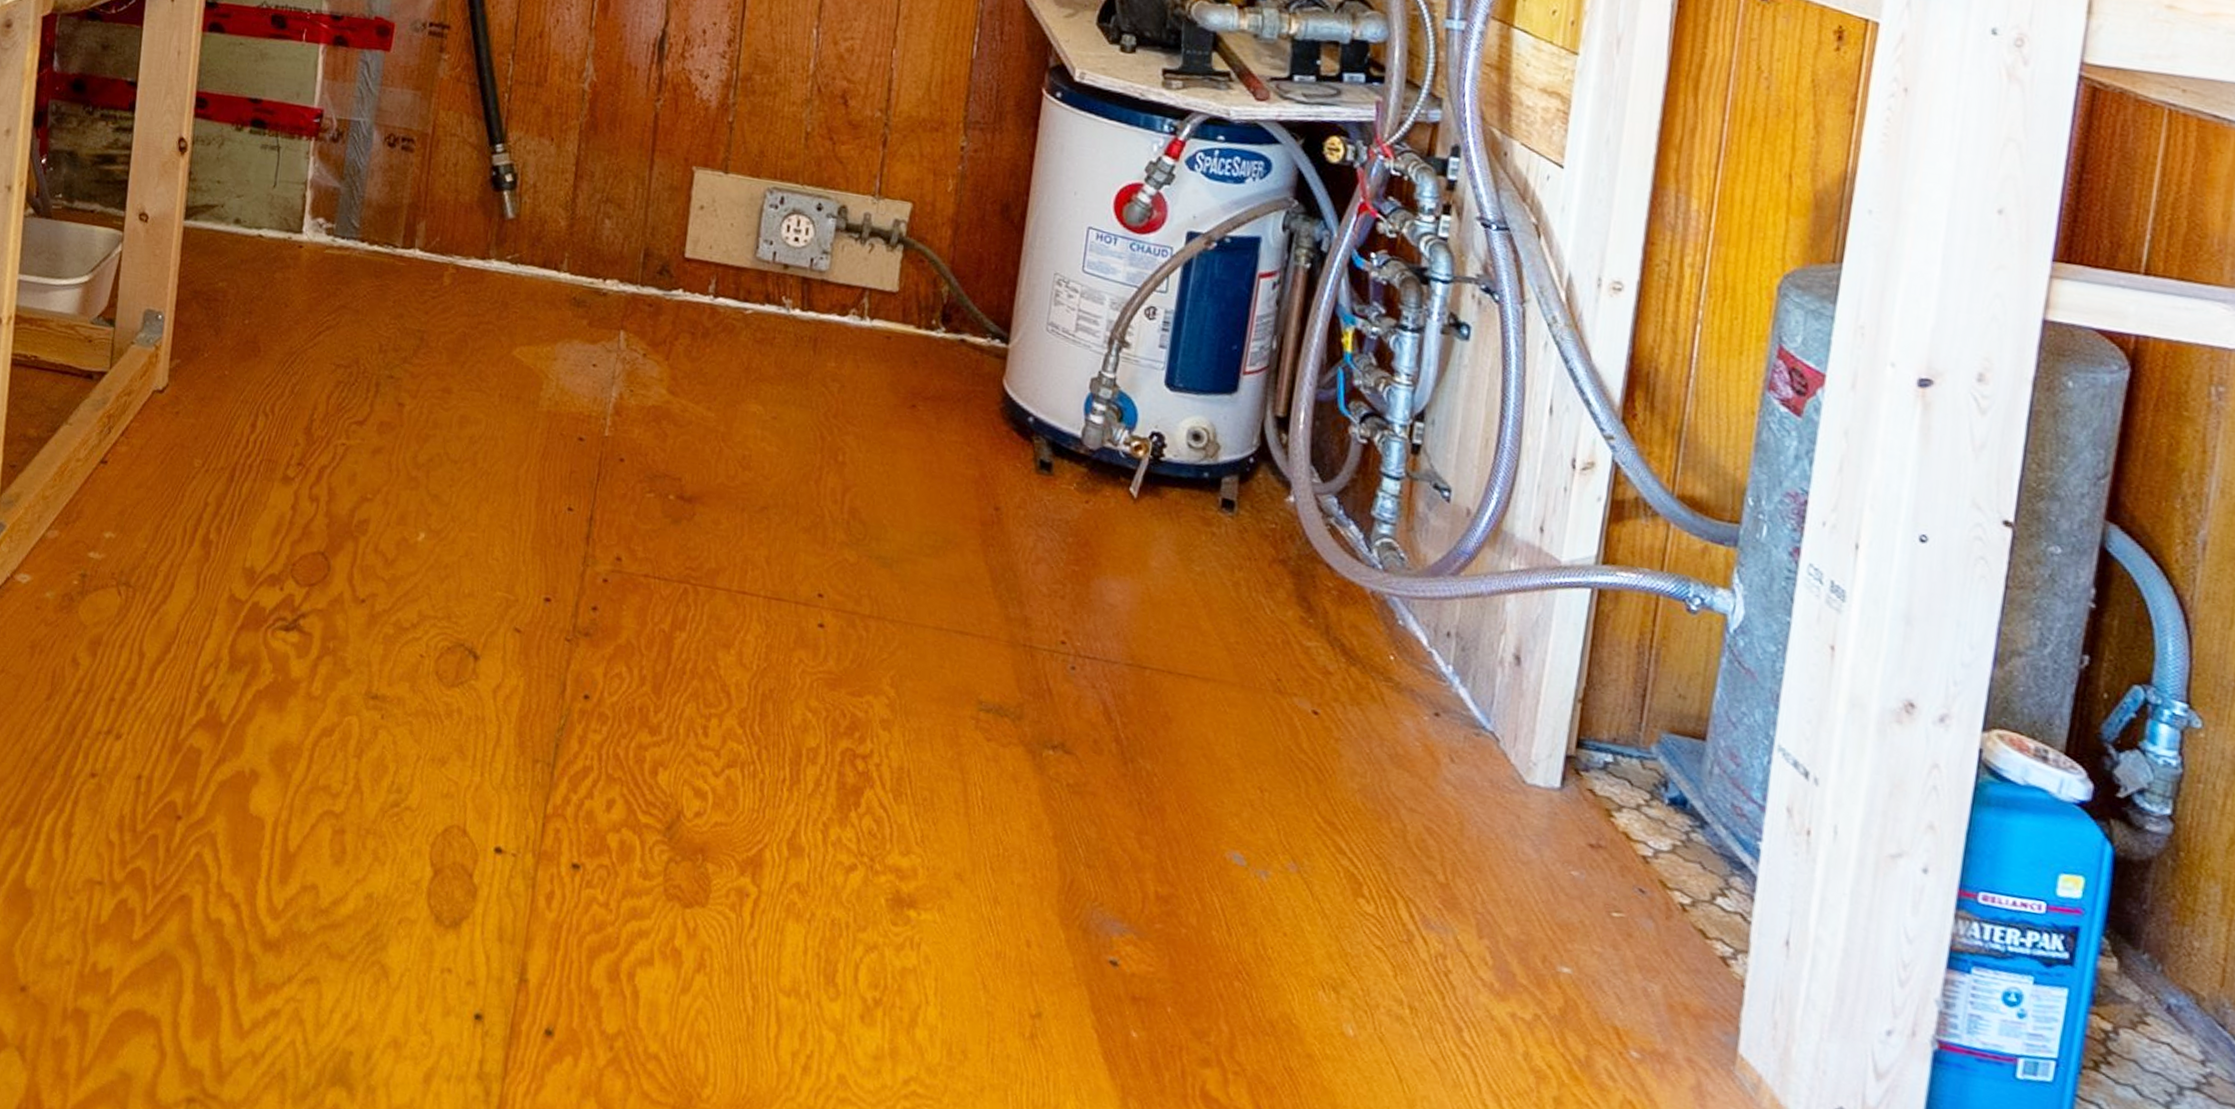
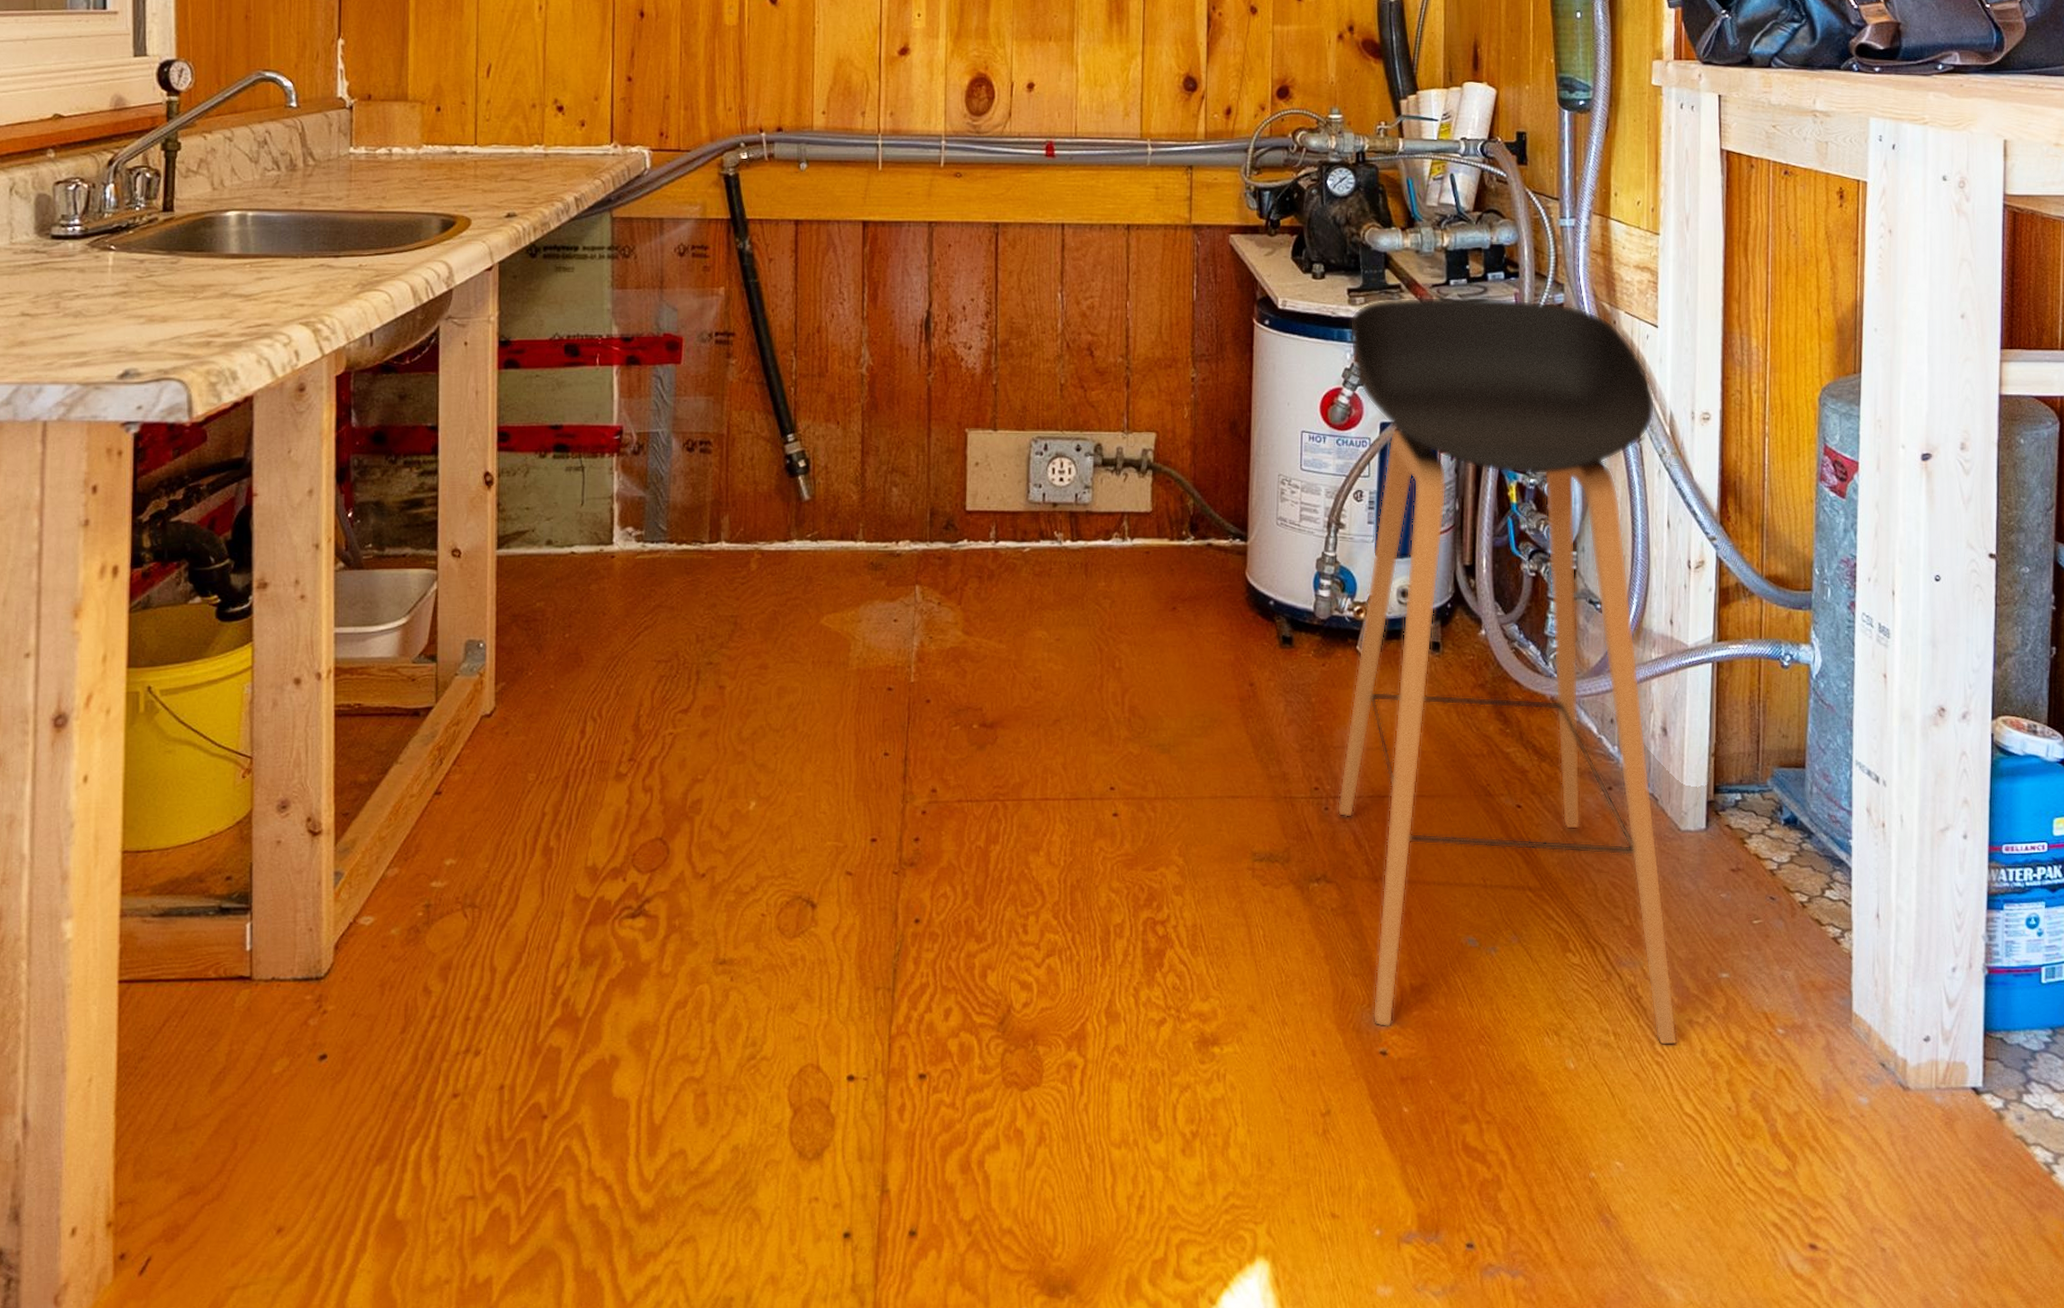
stool: none [1085,87,1550,1039] -> present [1337,297,1678,1046]

